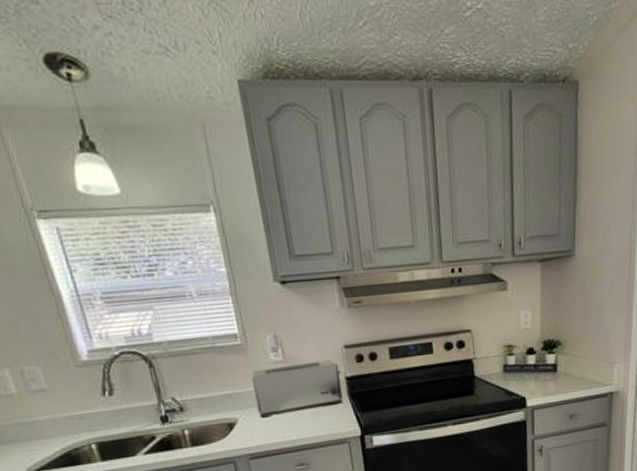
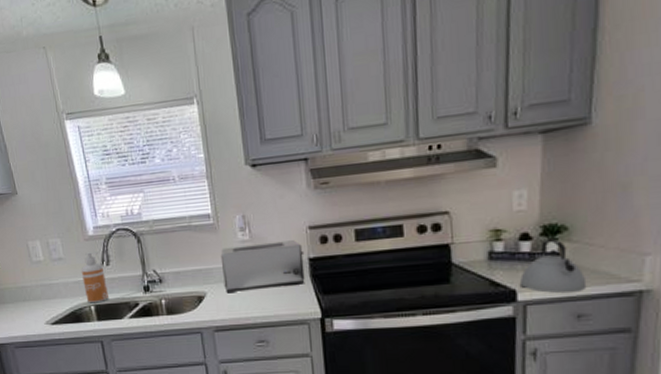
soap dispenser: none [73,379,115,442] -> present [81,251,108,304]
kettle: none [527,352,576,399] -> present [519,238,587,294]

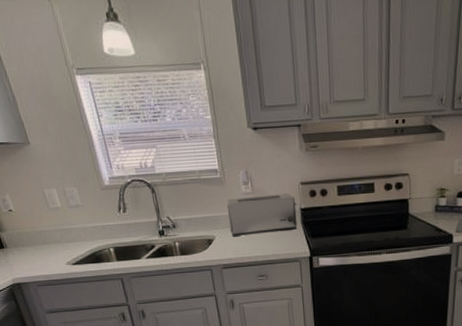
soap dispenser: present [81,251,108,304] -> none [98,200,126,246]

